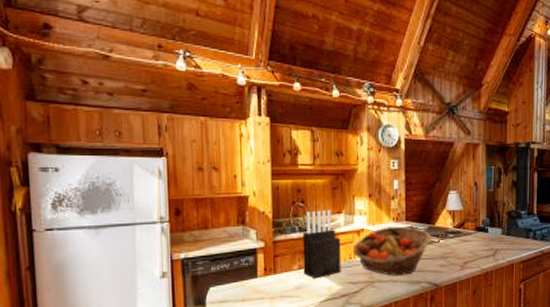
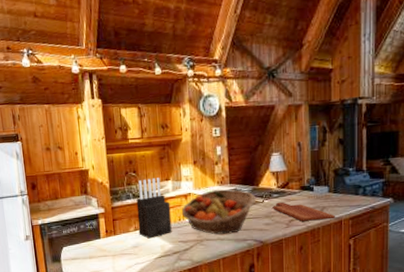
cutting board: none [448,242,508,264] -> present [272,202,336,221]

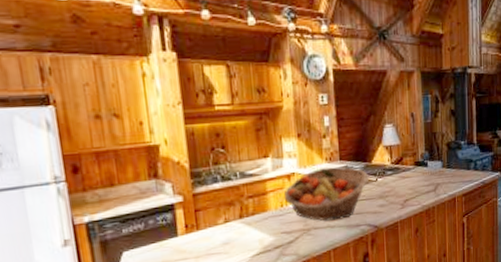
knife block: present [136,178,172,239] -> none [226,154,273,232]
cutting board: present [272,202,336,221] -> none [387,179,450,201]

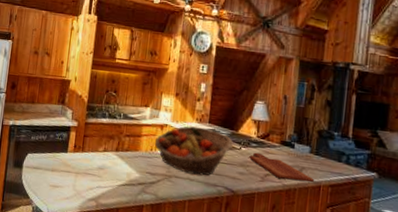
cutting board: none [387,179,450,201] -> present [249,152,315,183]

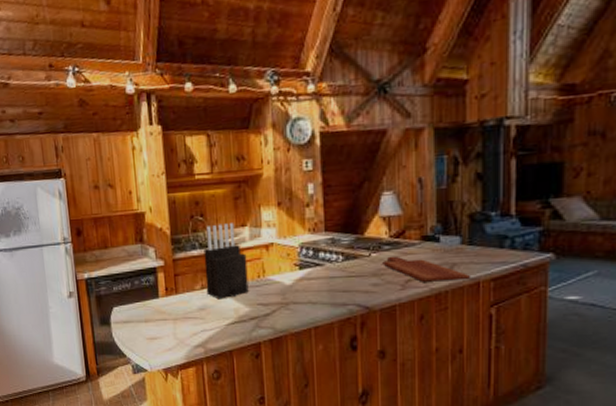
knife block: none [107,101,145,164] -> present [203,223,249,300]
fruit basket: present [155,126,233,176] -> none [262,238,359,297]

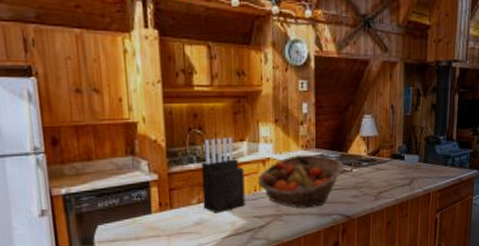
fruit basket: none [262,238,359,297] -> present [259,155,343,208]
cutting board: present [382,256,471,282] -> none [361,171,425,194]

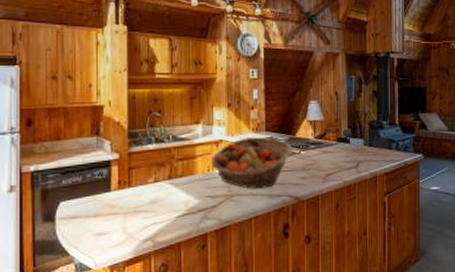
knife block: present [201,137,245,214] -> none [159,120,199,193]

